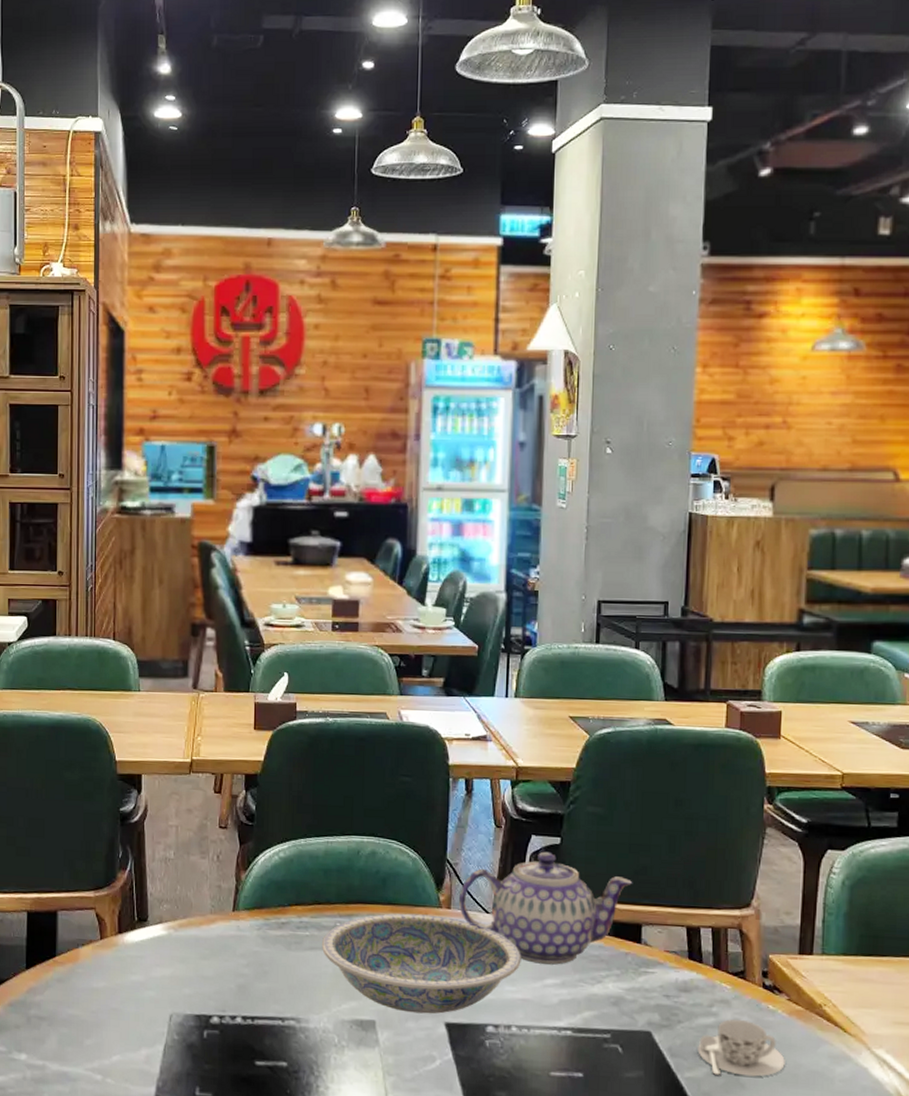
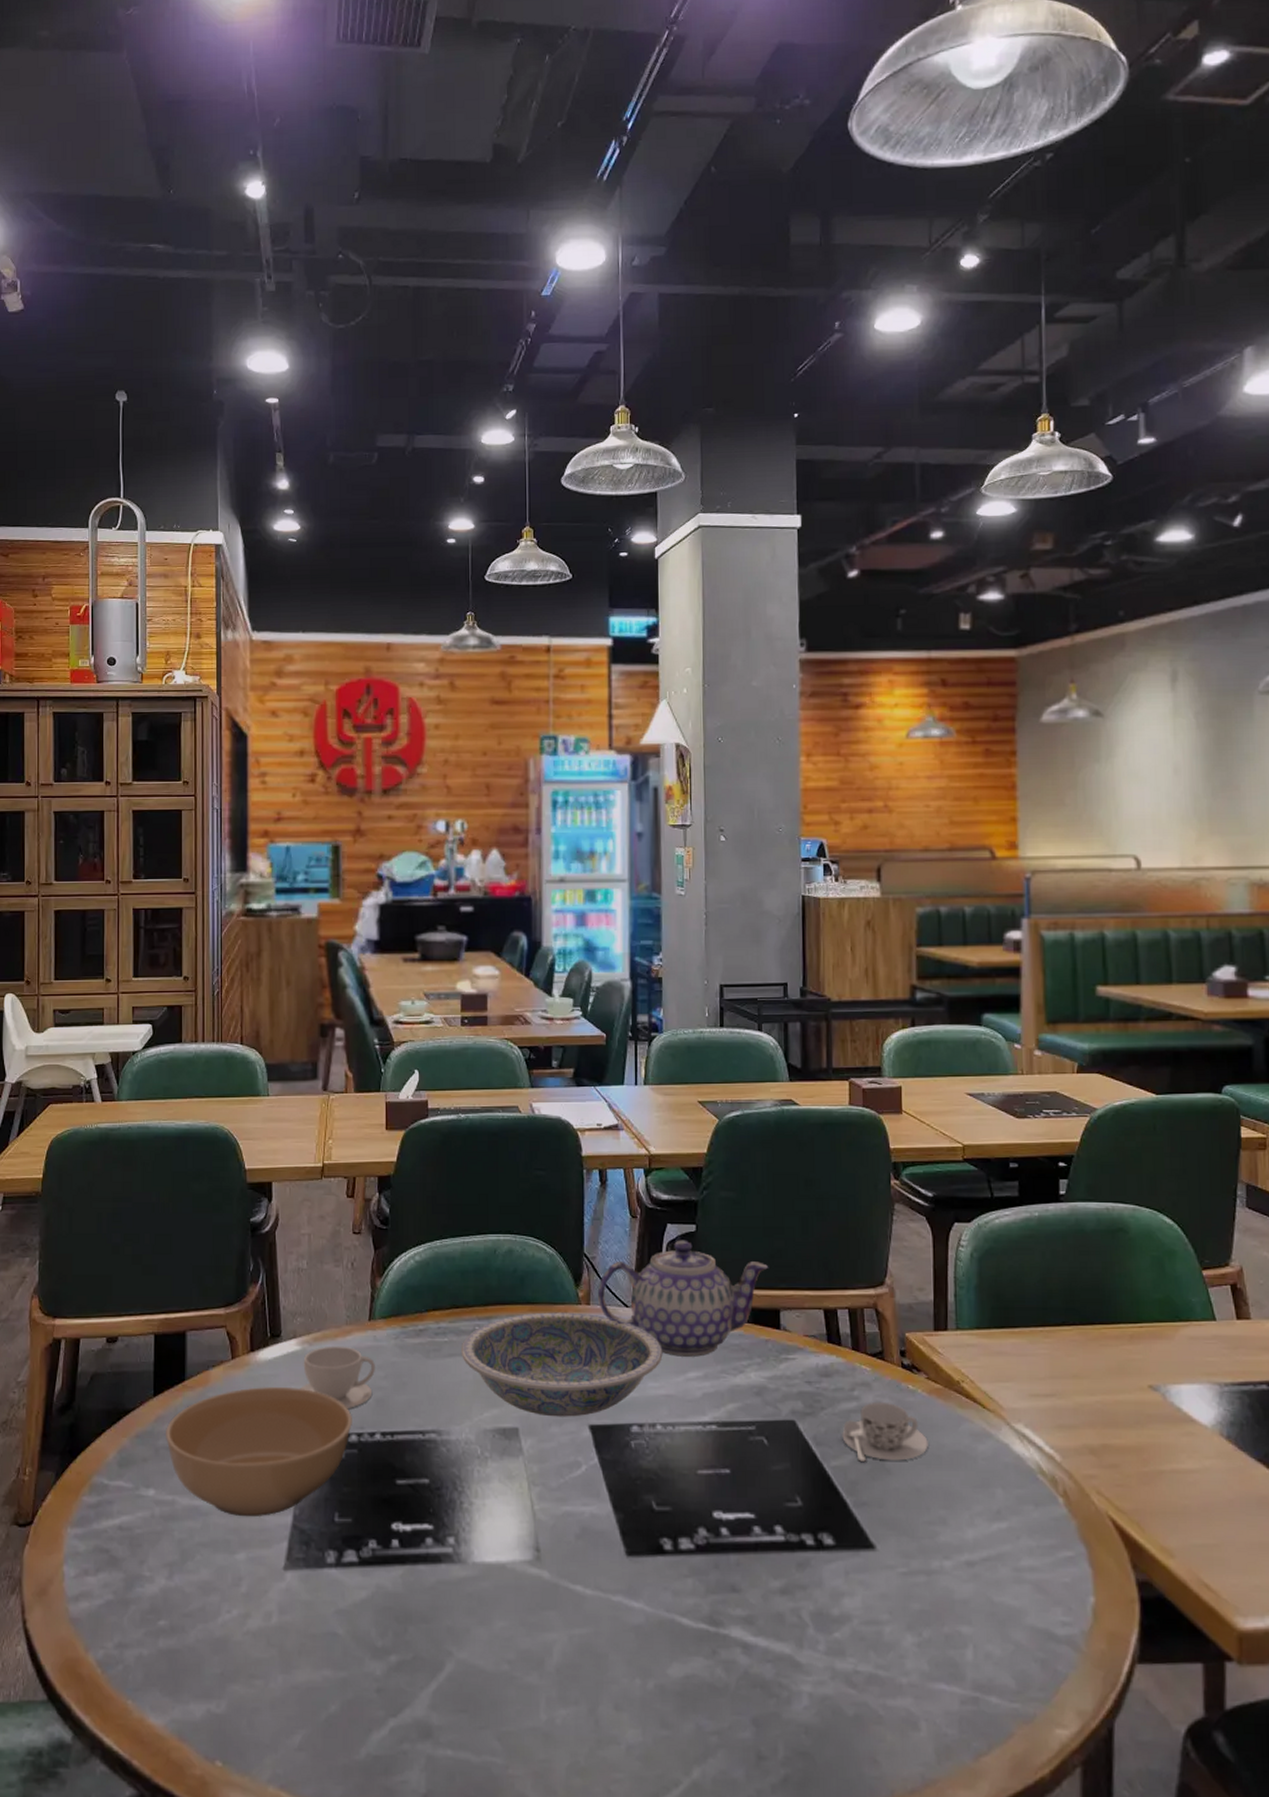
bowl: none [37,967,215,1086] -> present [166,1387,352,1517]
teacup: none [164,932,238,992] -> present [299,1346,375,1408]

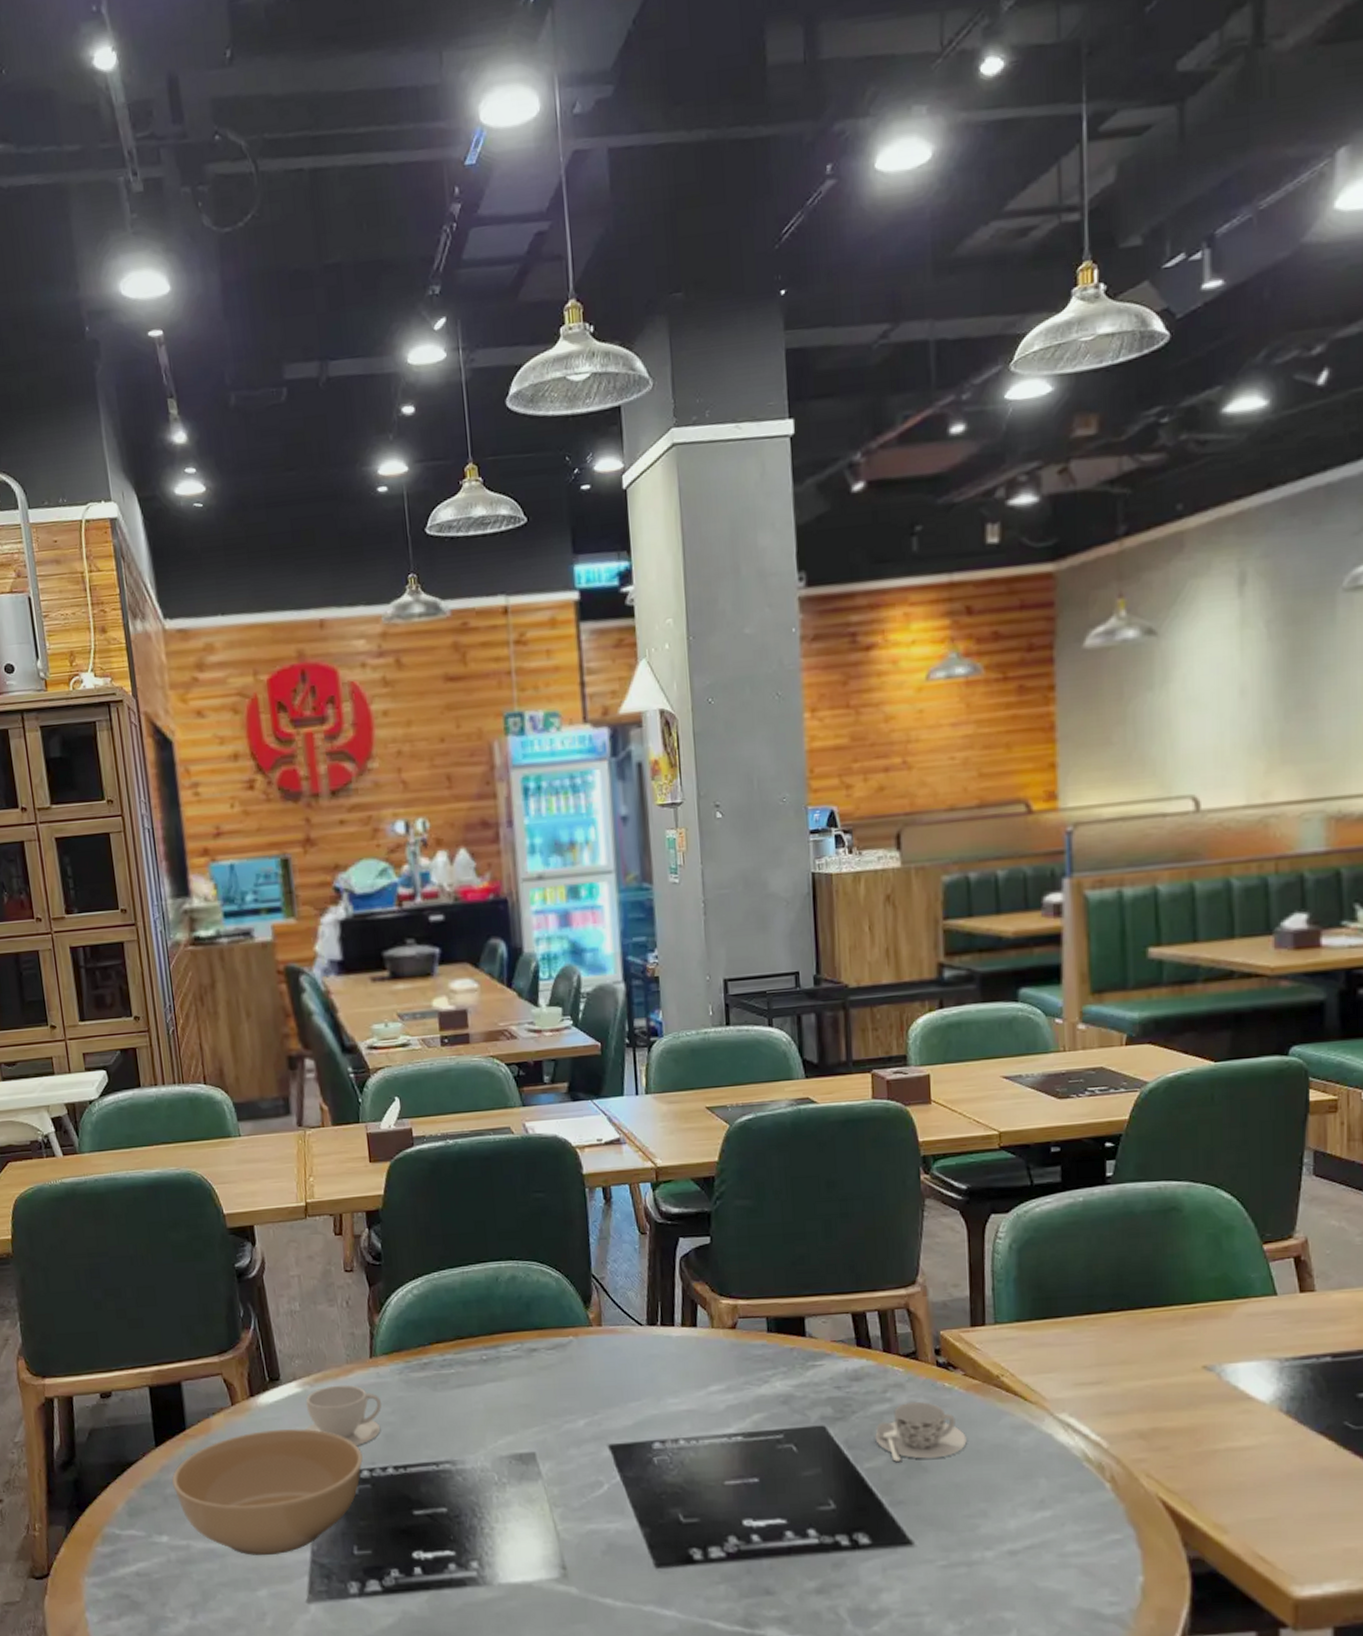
ceramic bowl: present [460,1312,663,1417] -> none [468,1335,682,1440]
teapot: present [597,1240,769,1357] -> none [608,1253,791,1371]

